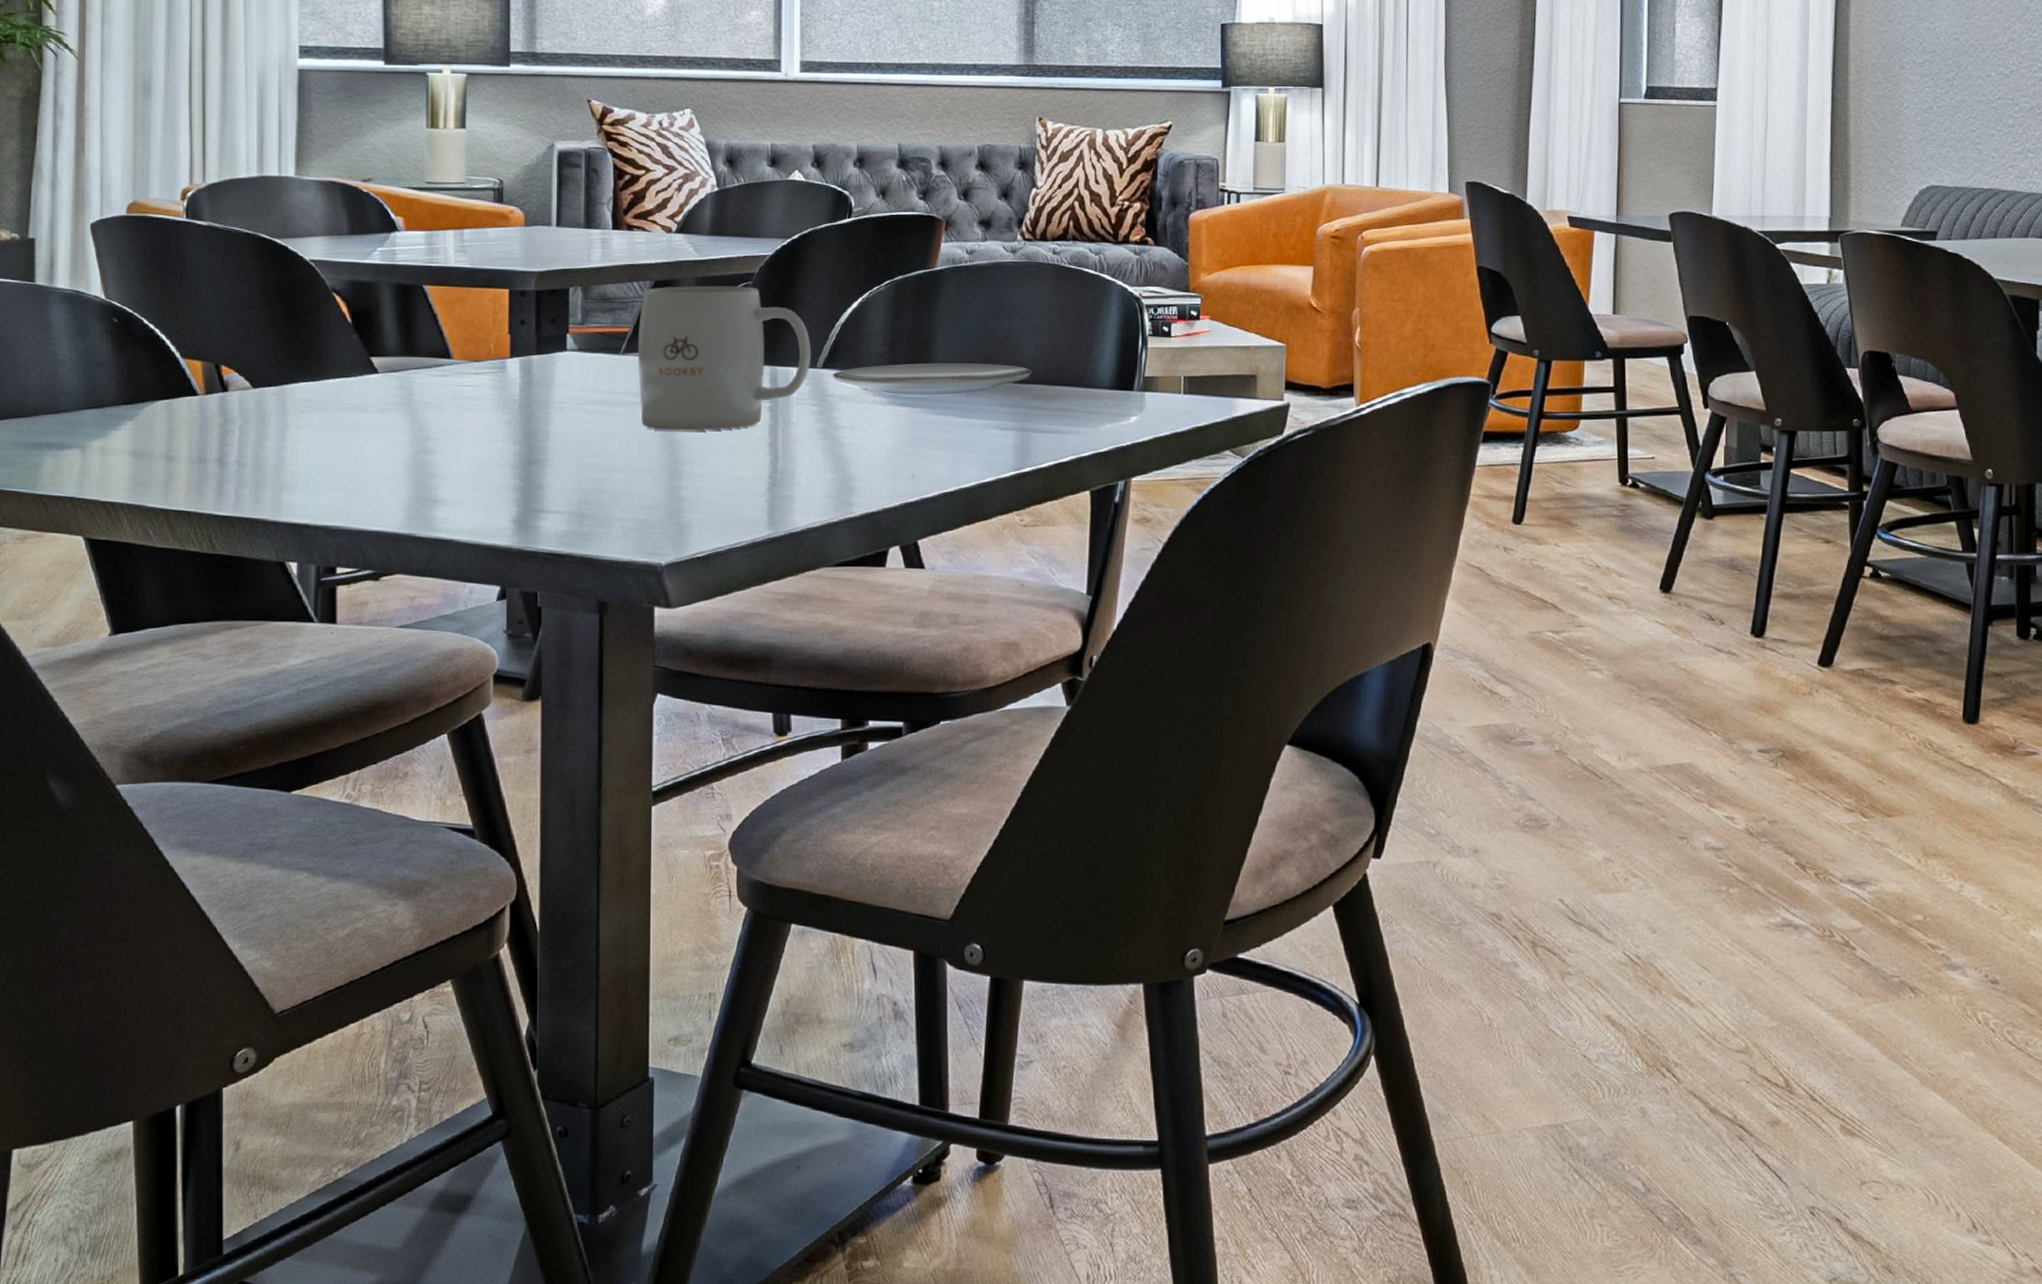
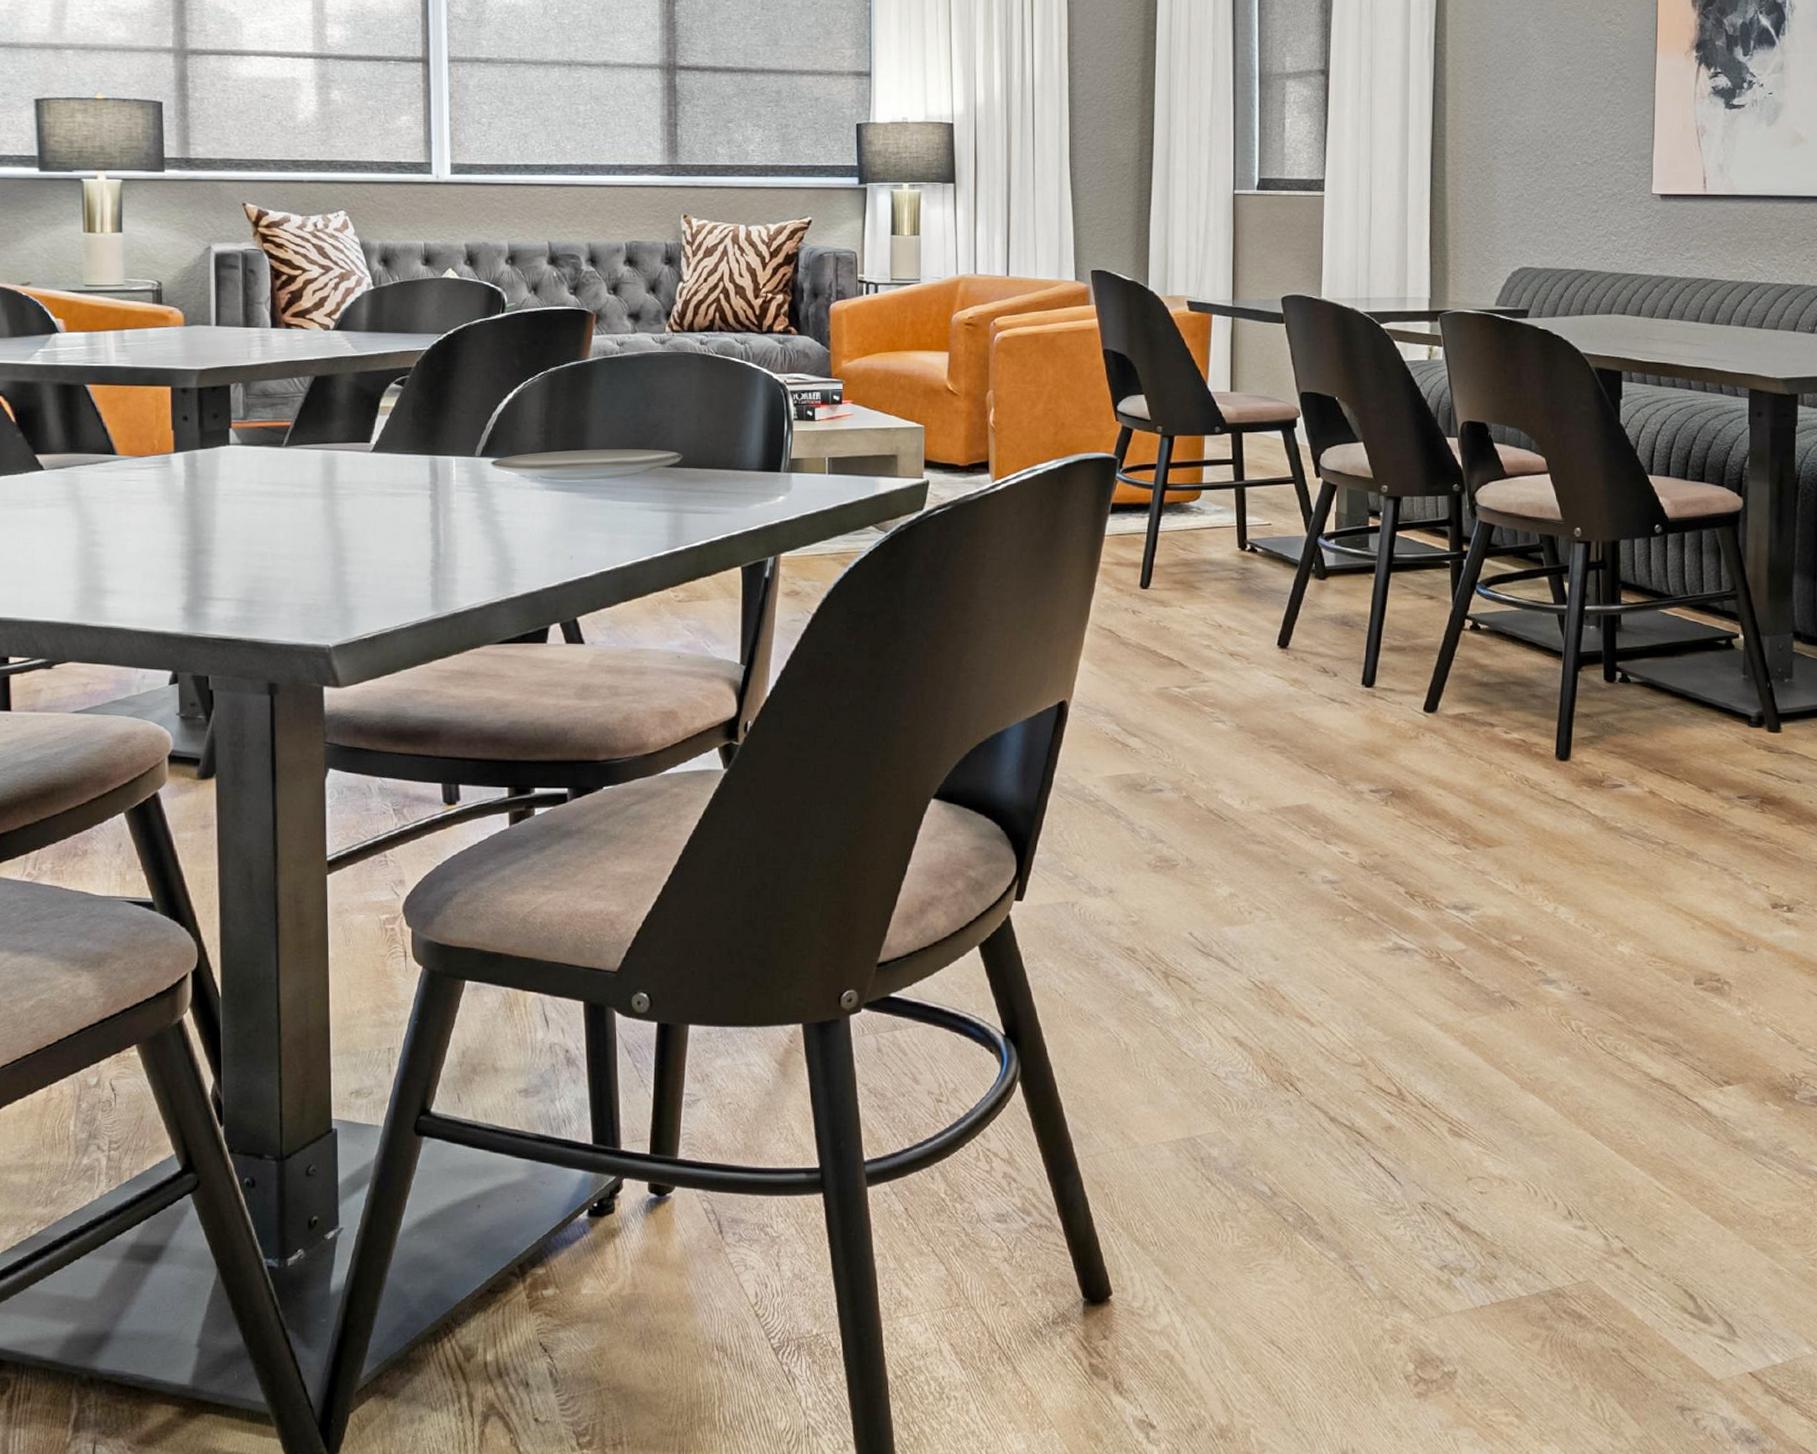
mug: present [637,285,812,431] -> none [299,380,470,519]

